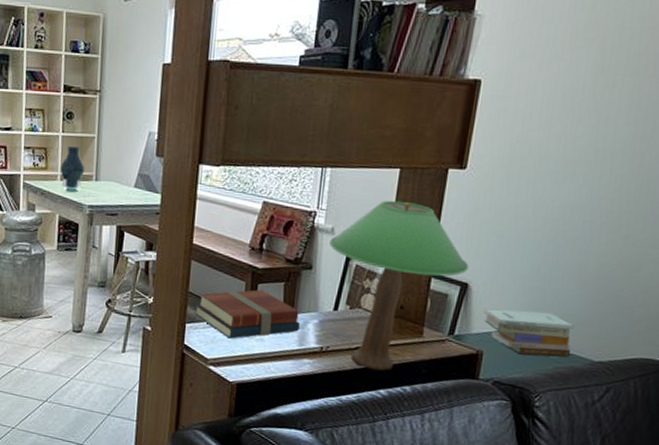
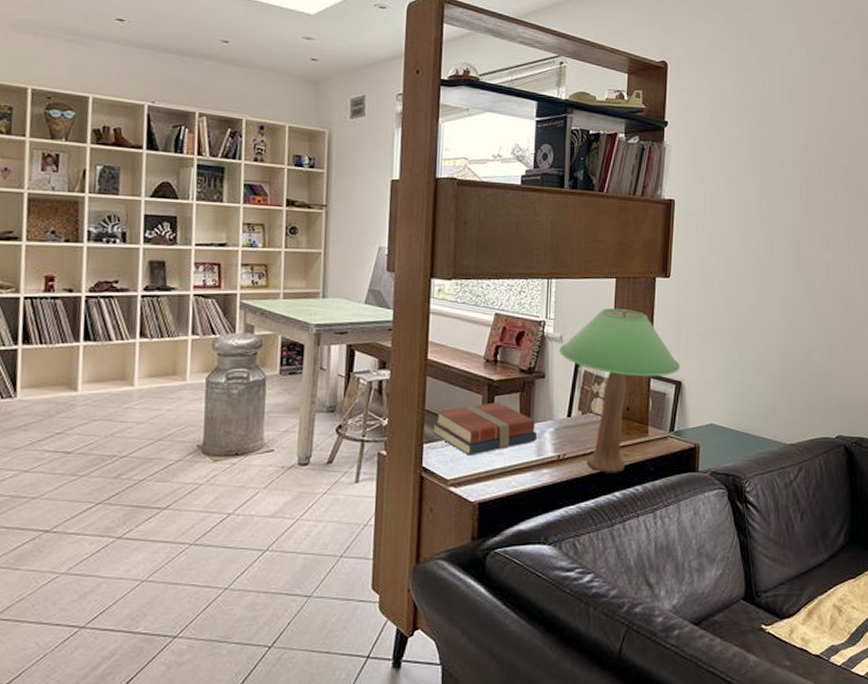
vase: present [60,146,85,193] -> none [282,263,311,312]
books: present [483,308,574,358] -> none [696,403,768,444]

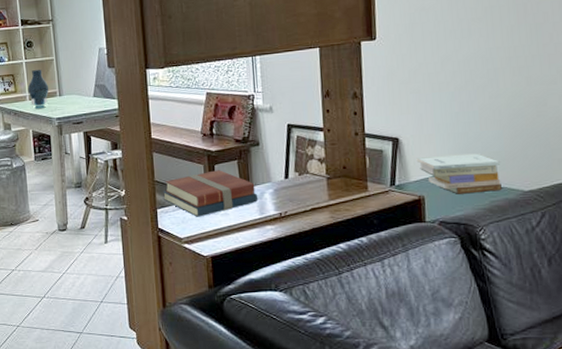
vase: none [282,263,311,312] -> present [27,70,49,110]
table lamp: present [558,307,680,473] -> none [269,75,396,227]
books: none [696,403,768,444] -> present [416,153,502,194]

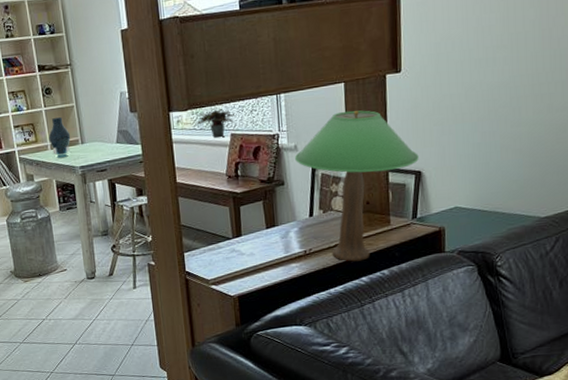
books: present [162,170,259,217] -> none [189,211,284,259]
potted plant: none [172,68,211,97] -> present [196,108,236,139]
table lamp: none [269,75,396,227] -> present [294,110,419,262]
books: present [416,153,502,194] -> none [438,183,519,224]

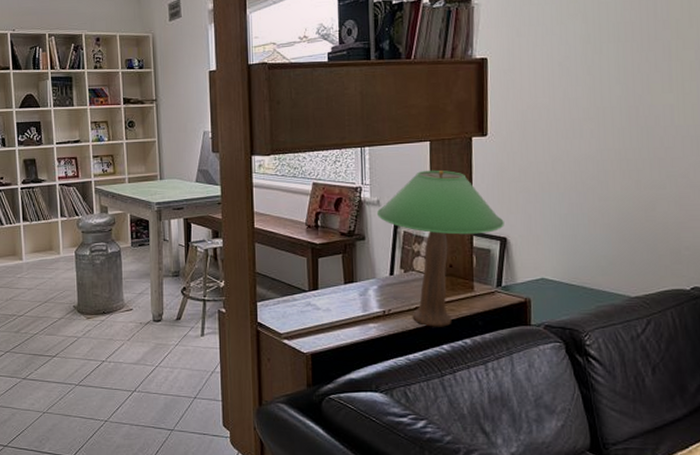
vase: present [48,117,71,159] -> none [127,151,150,193]
potted plant: present [196,108,236,139] -> none [278,157,319,186]

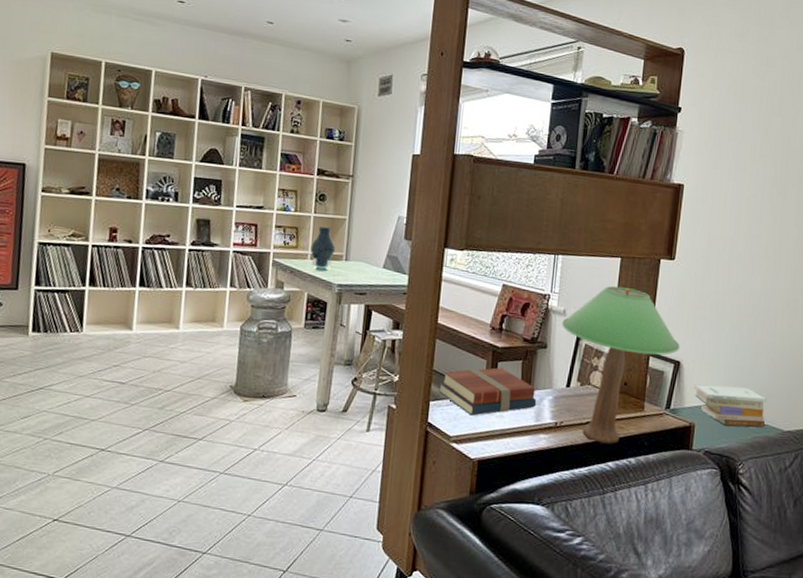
vase: none [127,151,150,193] -> present [310,227,336,272]
books: none [263,264,362,312] -> present [437,367,537,416]
books: none [524,256,608,298] -> present [693,384,766,428]

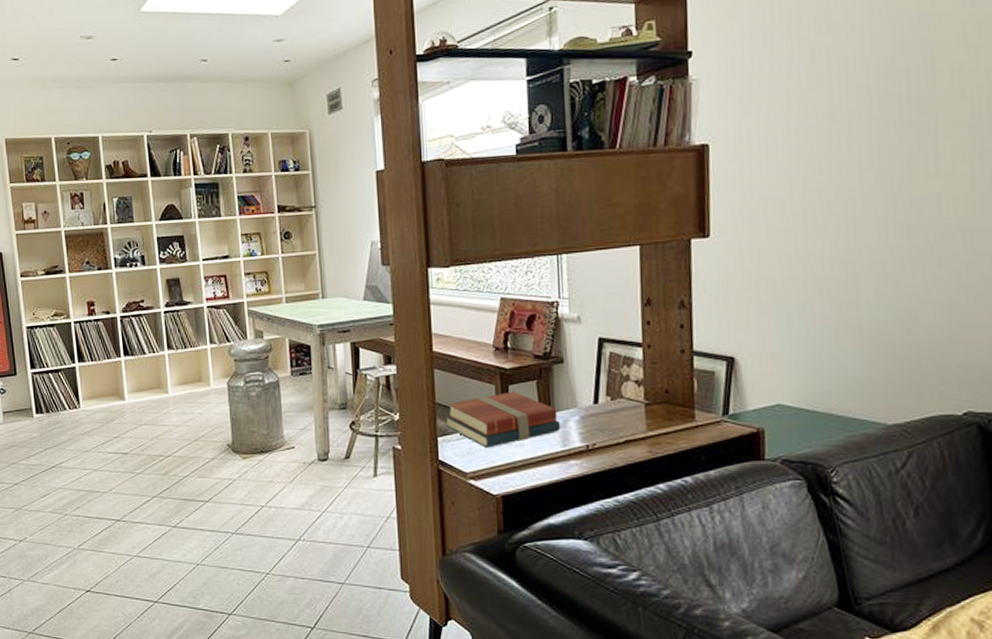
vase: present [310,227,336,272] -> none [284,266,310,314]
table lamp: present [561,285,680,444] -> none [576,279,731,464]
books: present [693,384,766,428] -> none [755,378,860,427]

